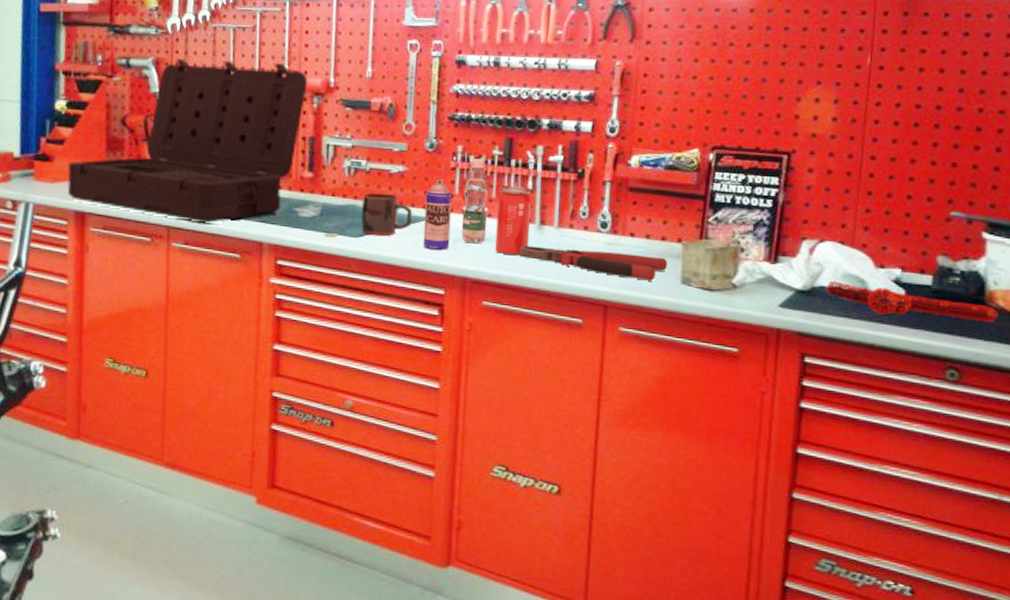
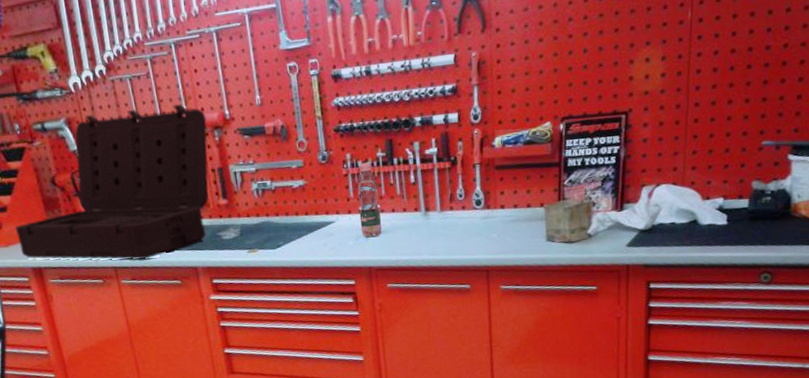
mug: present [361,192,413,236] -> none [273,206,319,245]
spray can: present [423,179,453,250] -> none [326,186,353,249]
spray can: present [495,182,532,256] -> none [387,178,418,242]
pliers: present [519,246,668,281] -> none [411,221,535,245]
cleaning brush: present [825,280,998,323] -> none [663,216,801,239]

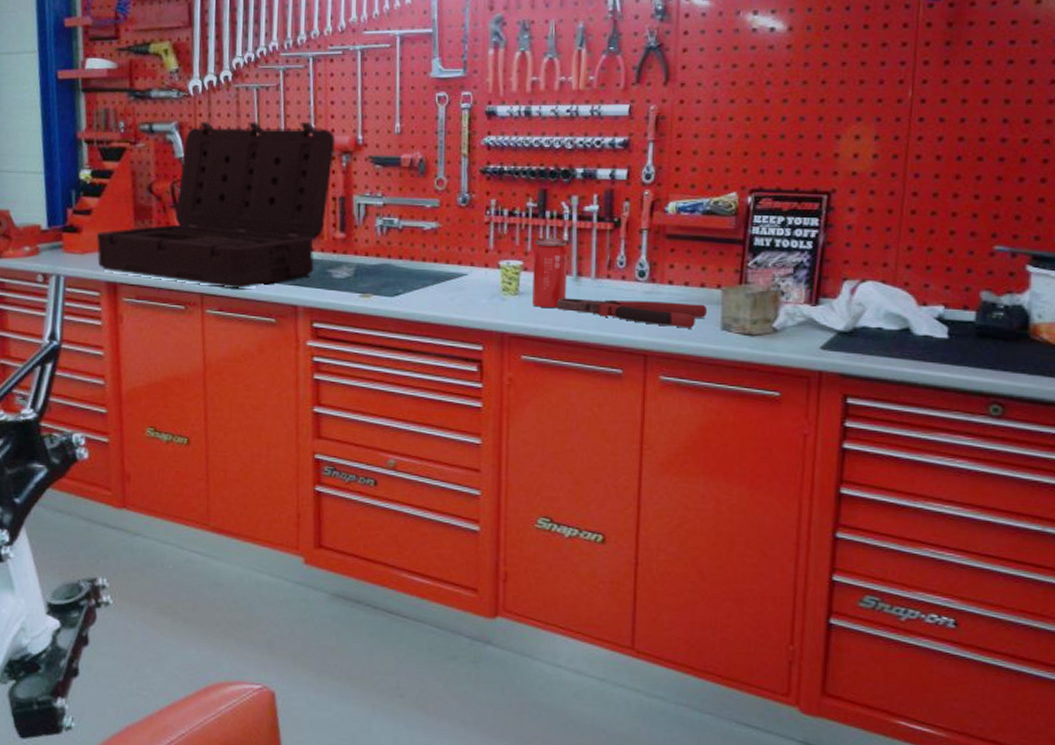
bottle: present [357,162,382,238] -> none [497,212,524,298]
spray can: none [387,178,418,242] -> present [533,234,568,309]
pliers: none [411,221,535,245] -> present [557,298,708,328]

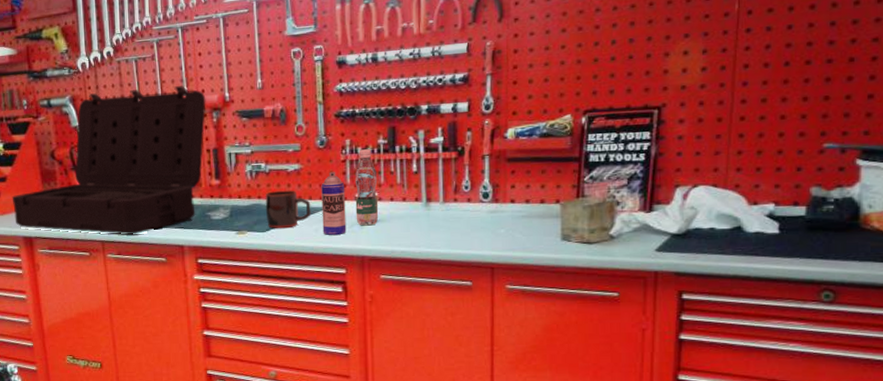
mug: none [395,250,448,294] -> present [265,190,311,228]
spray can: none [459,234,487,306] -> present [321,172,347,235]
bottle: none [497,212,524,298] -> present [354,149,379,226]
spray can: present [533,234,568,309] -> none [386,166,418,233]
pliers: present [557,298,708,328] -> none [410,218,548,241]

